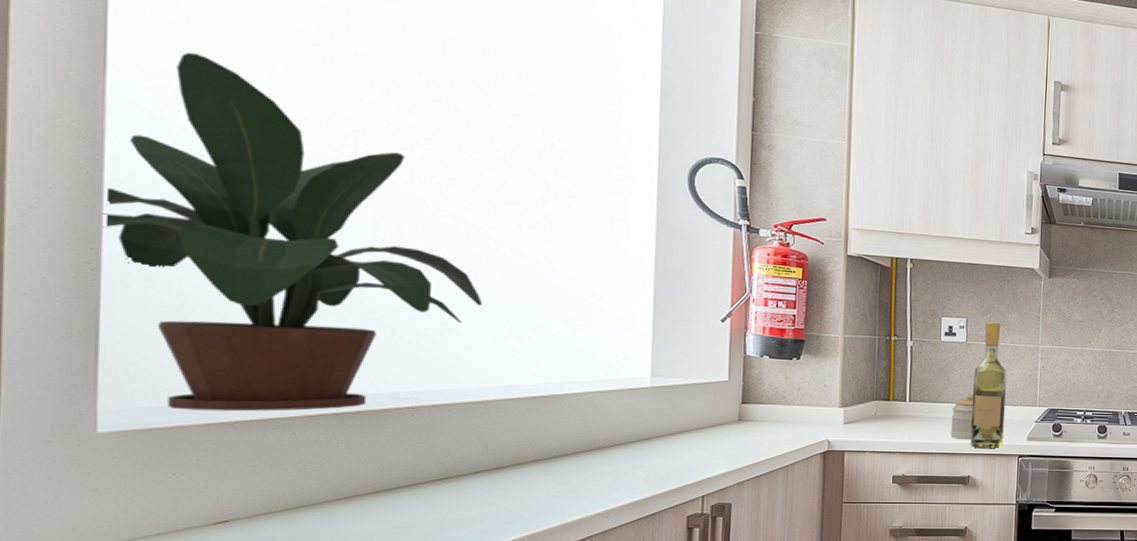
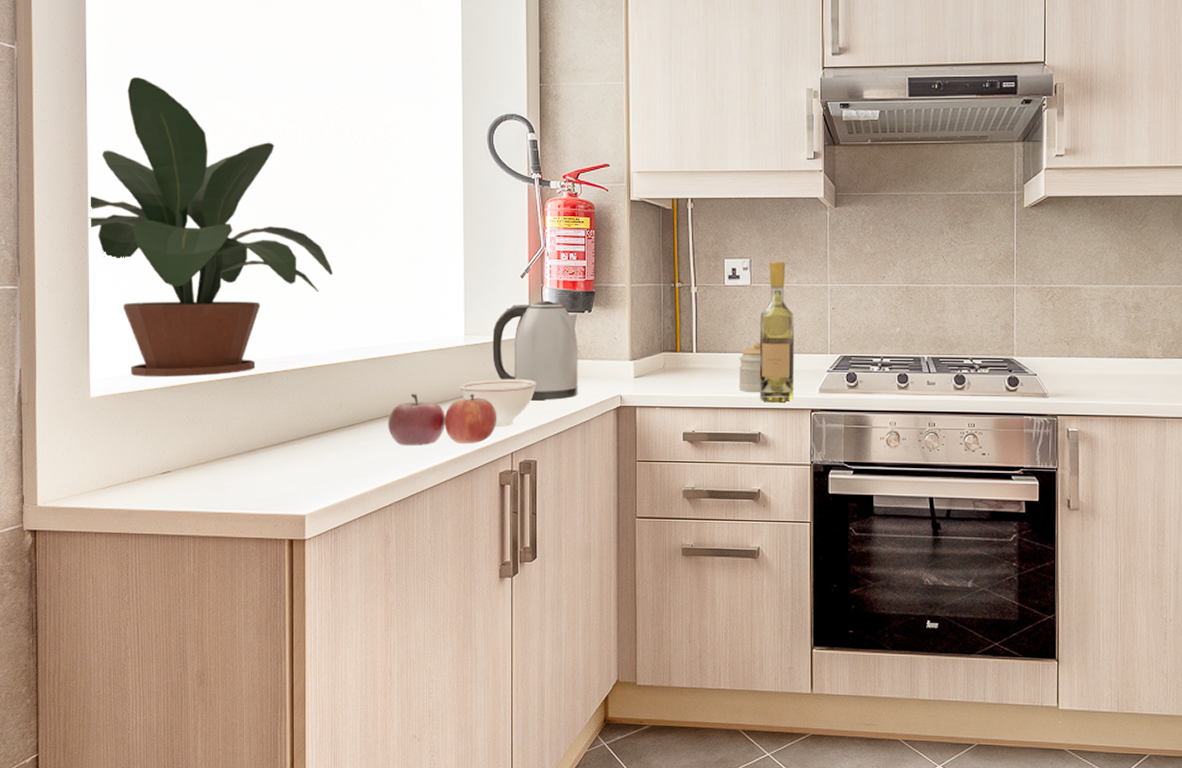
fruit: none [549,434,624,490] -> present [388,393,445,446]
fruit: none [622,436,687,488] -> present [444,394,497,445]
bowl: none [643,422,735,471] -> present [460,379,536,428]
kettle: none [684,345,784,445] -> present [492,300,578,401]

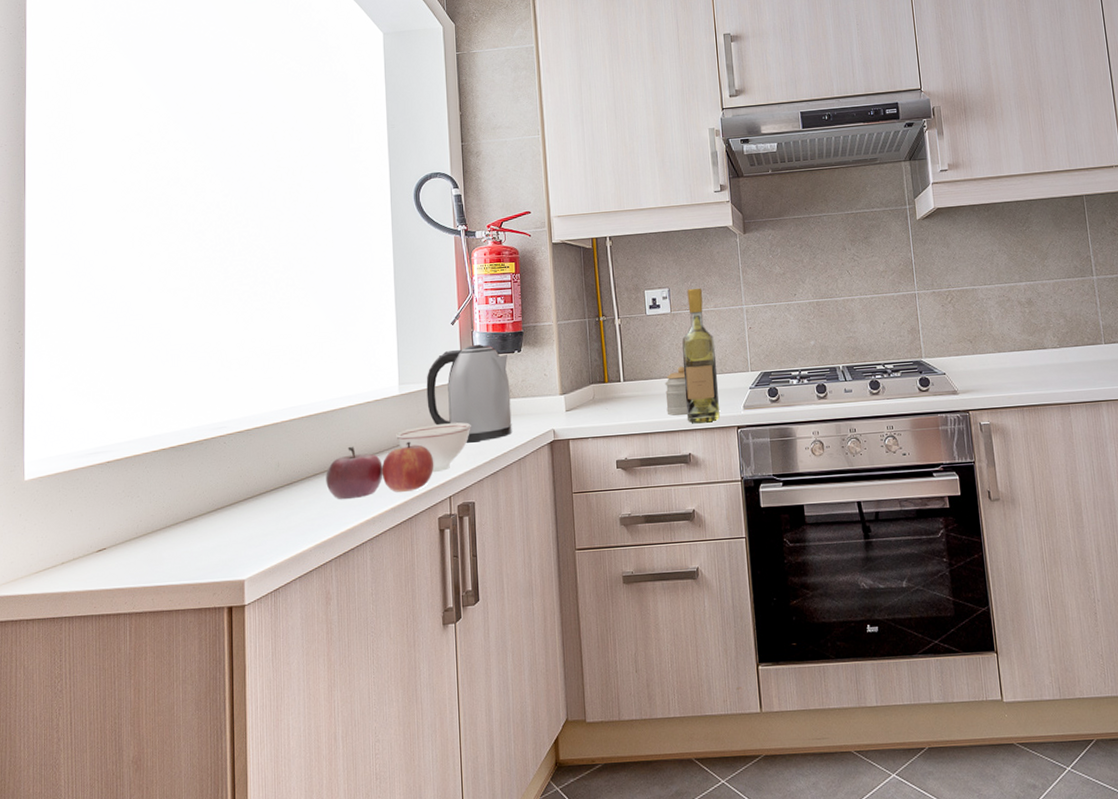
potted plant: present [89,76,333,378] -> none [25,165,268,456]

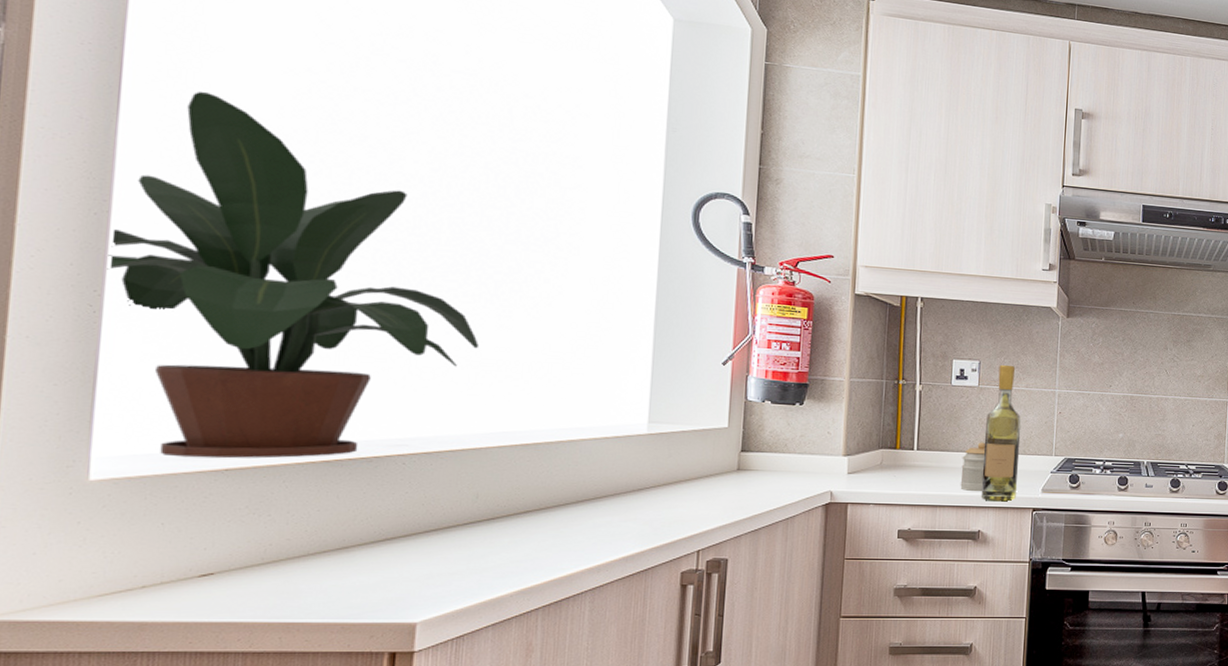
potted plant: none [25,165,268,456] -> present [107,91,479,459]
fruit: present [326,446,383,500] -> none [540,484,617,543]
fruit: present [382,441,434,493] -> none [615,486,683,542]
bowl: present [396,422,471,473] -> none [638,471,733,524]
kettle: present [426,344,512,443] -> none [681,390,786,496]

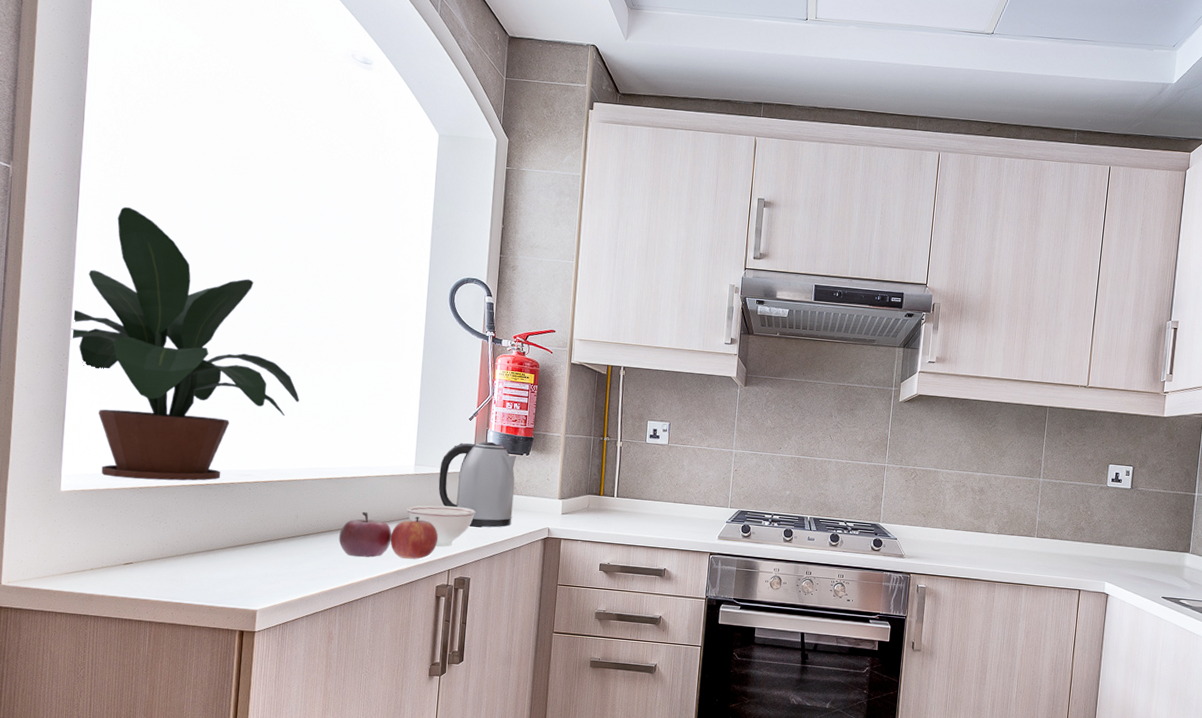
fruit: none [540,484,617,543] -> present [339,511,392,558]
fruit: none [615,486,683,542] -> present [390,516,439,560]
bowl: none [638,471,733,524] -> present [407,505,476,548]
kettle: none [681,390,786,496] -> present [438,441,516,528]
jar: present [960,442,985,492] -> none [650,493,672,536]
bottle: present [981,364,1022,502] -> none [667,426,703,545]

